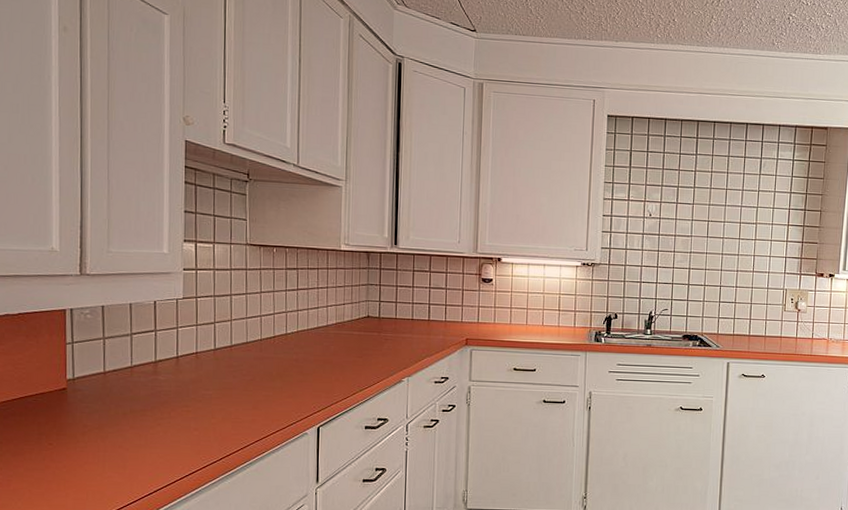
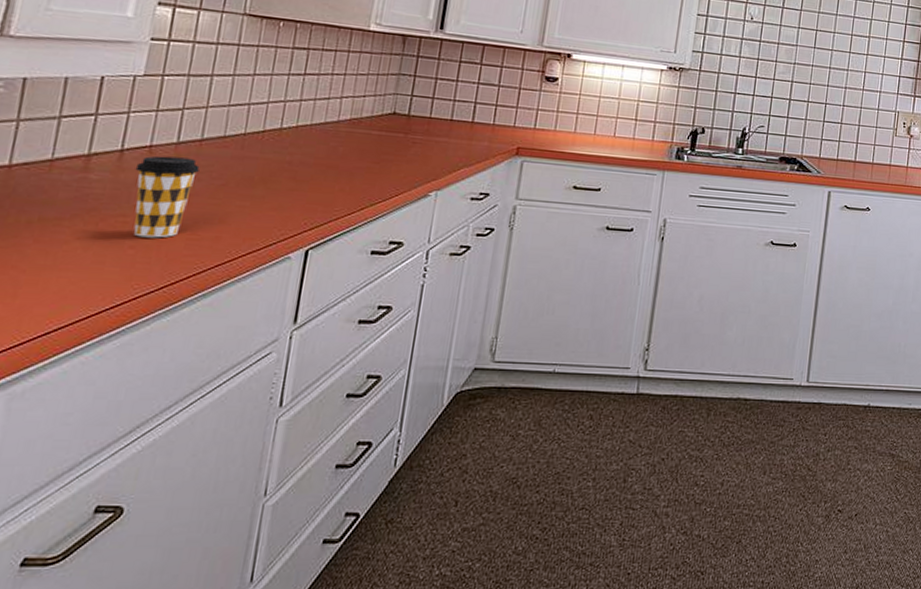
coffee cup: none [189,360,233,422] -> present [133,155,200,238]

